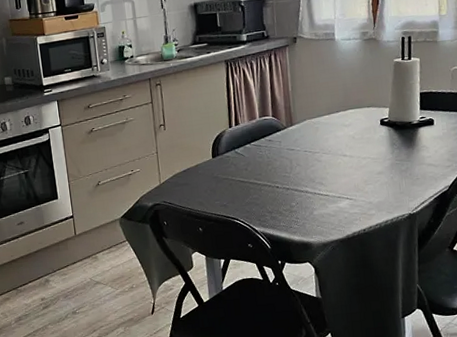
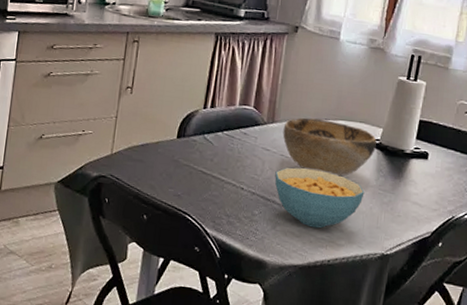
decorative bowl: none [301,111,386,159] -> present [282,117,377,177]
cereal bowl: none [303,156,384,206] -> present [274,167,365,229]

